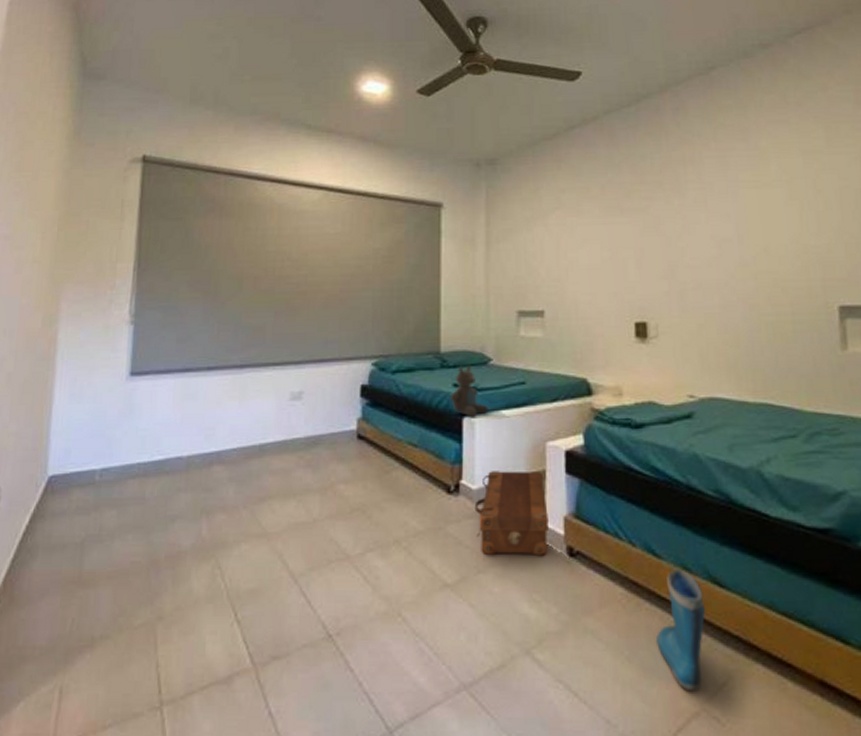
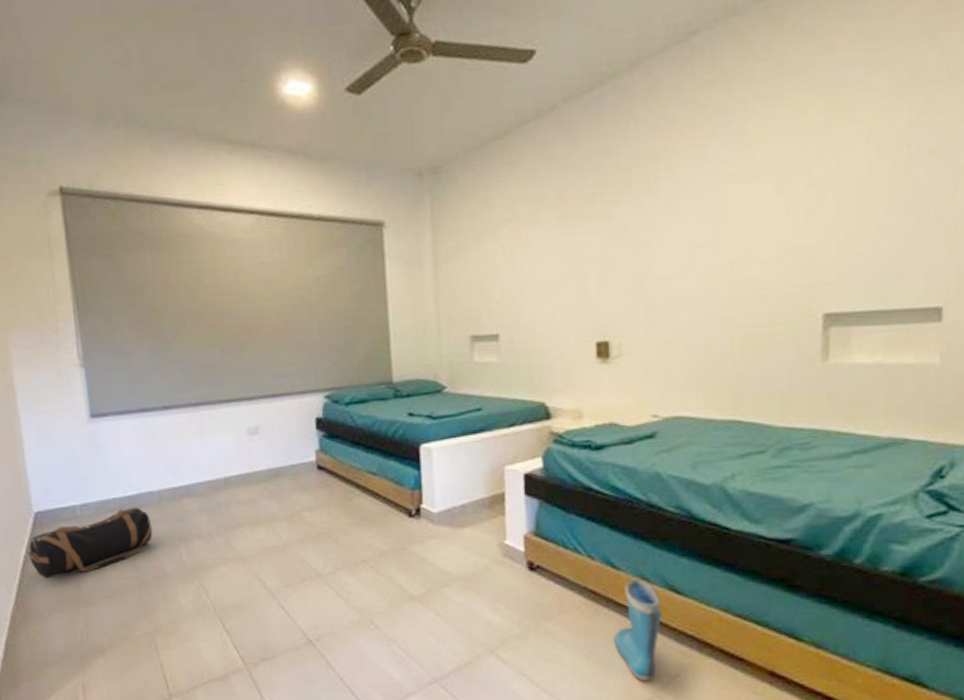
duffel bag: none [31,473,175,554] -> present [28,507,153,579]
stuffed animal: present [450,365,489,417] -> none [406,394,445,445]
suitcase: present [474,471,549,555] -> none [436,494,509,570]

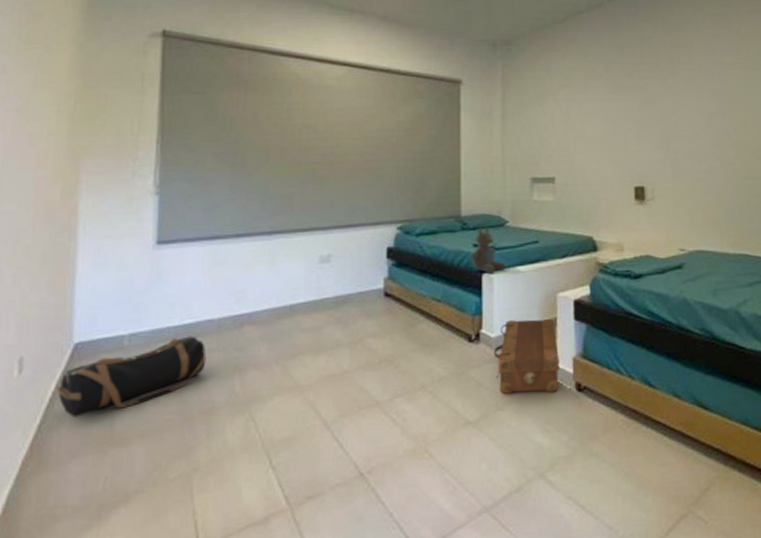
stuffed animal: none [406,394,445,445] -> present [471,227,506,273]
suitcase: none [436,494,509,570] -> present [493,319,560,394]
boot: present [614,579,663,682] -> none [652,397,693,498]

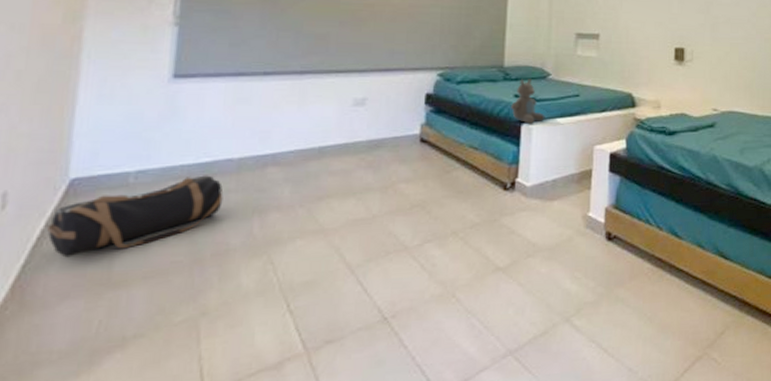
suitcase: present [493,319,560,394] -> none [528,170,592,241]

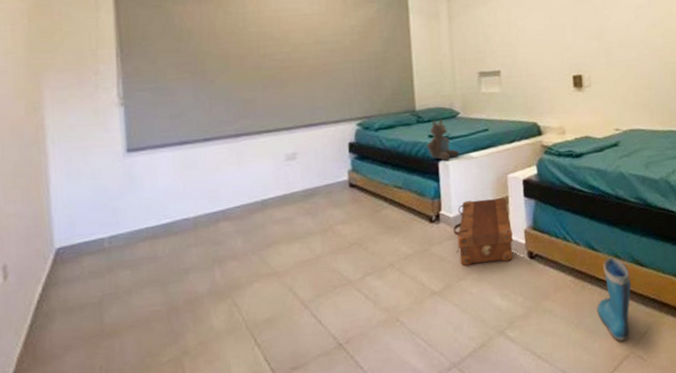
duffel bag: present [47,175,224,258] -> none [44,234,186,316]
suitcase: none [528,170,592,241] -> present [453,198,513,266]
boot: none [673,247,713,341] -> present [597,257,632,342]

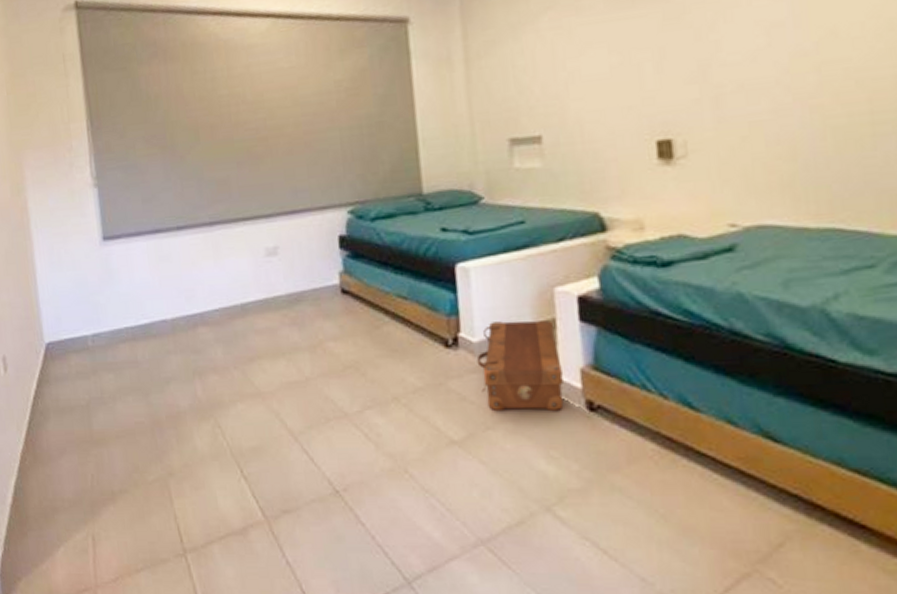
stuffed animal: present [427,119,460,161] -> none [439,206,484,264]
boot: present [597,257,632,342] -> none [697,423,757,552]

